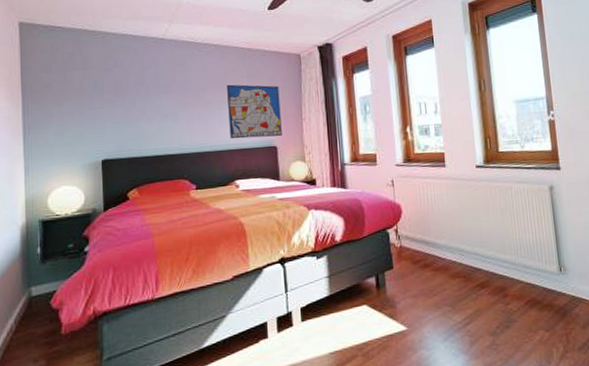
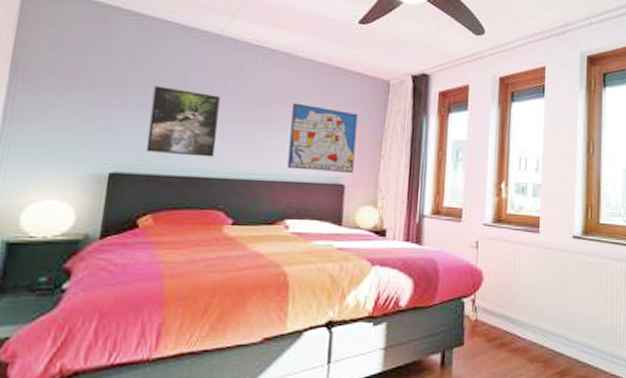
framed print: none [122,87,175,140] -> present [146,86,220,157]

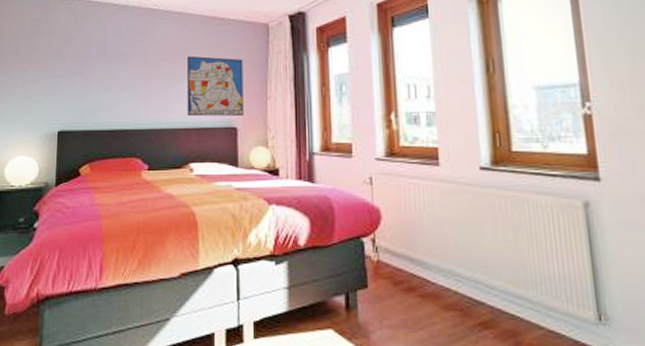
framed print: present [146,86,220,157] -> none [81,55,131,112]

